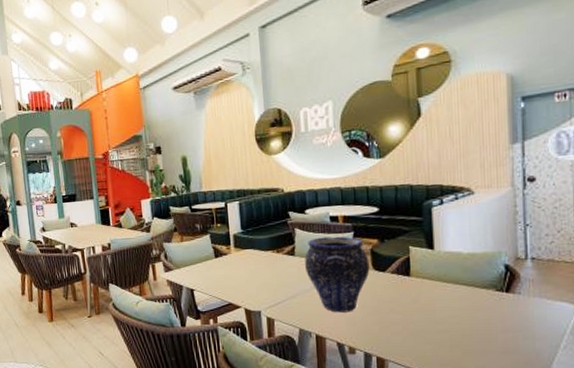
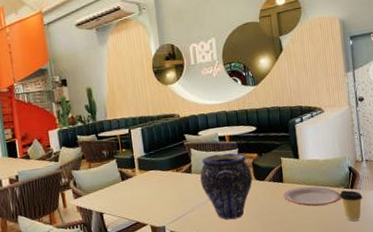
plate: none [409,284,490,309] -> present [283,186,341,207]
coffee cup: none [487,293,523,333] -> present [339,190,363,222]

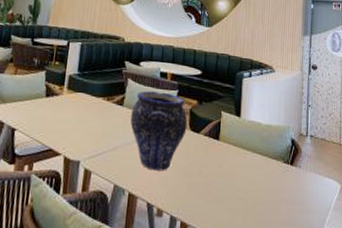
plate: present [283,186,341,207] -> none [216,150,279,178]
coffee cup: present [339,190,363,222] -> none [276,164,302,205]

